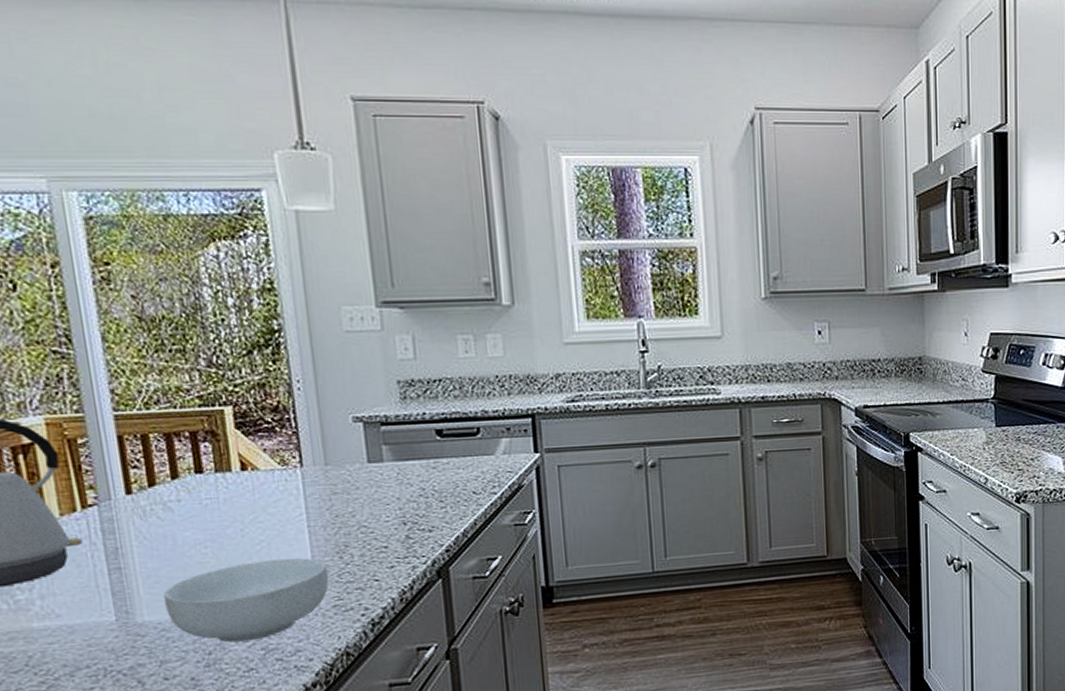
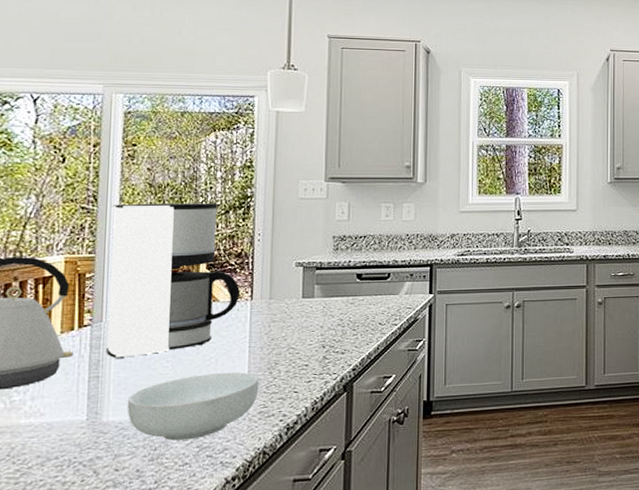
coffee maker: none [93,340,285,546] -> present [106,203,240,359]

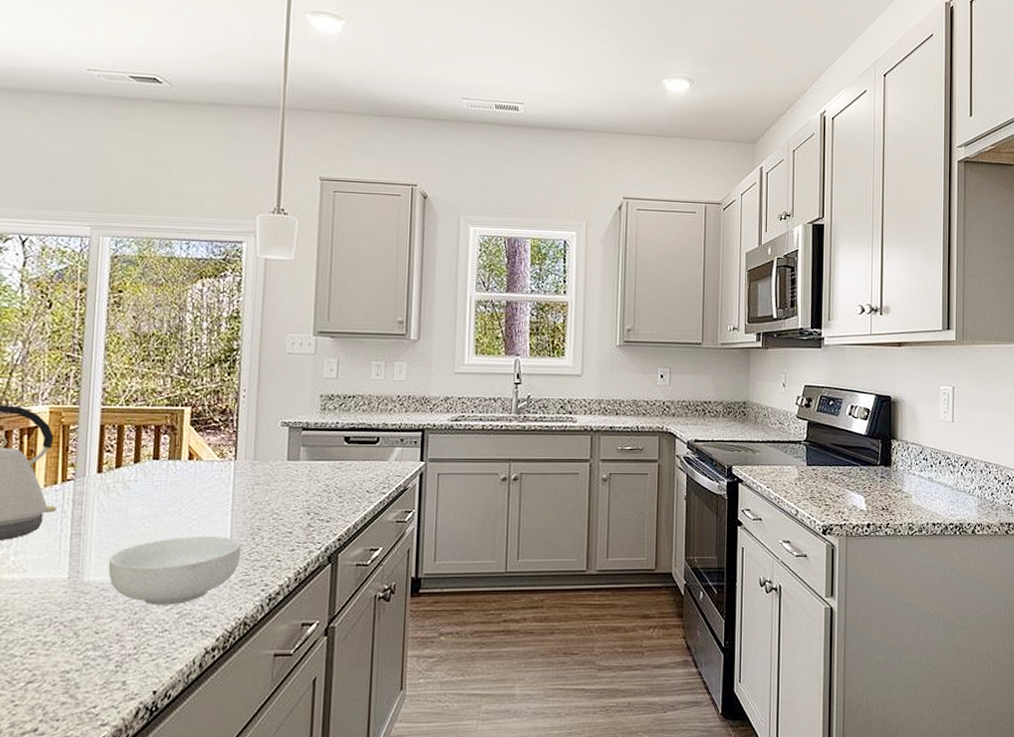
coffee maker: present [106,203,240,359] -> none [89,353,224,517]

